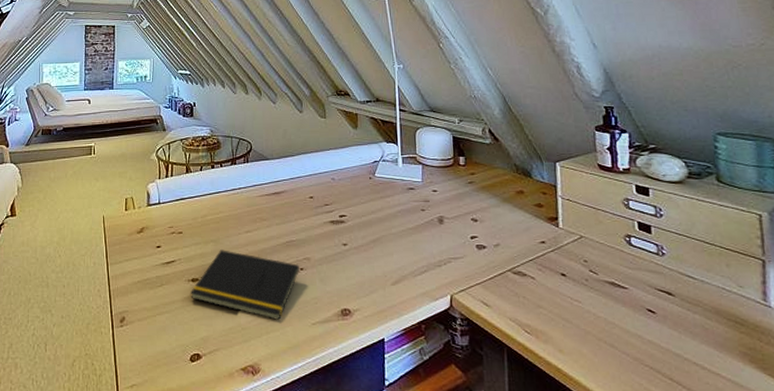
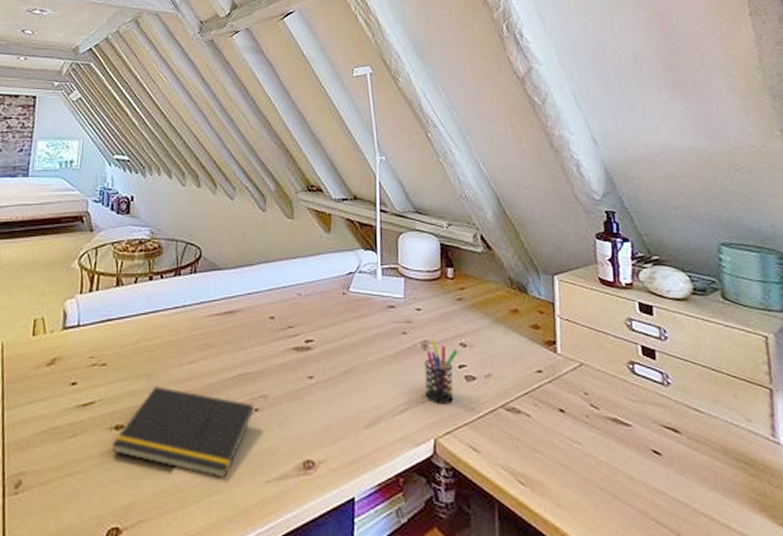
pen holder: none [441,216,470,268] -> present [424,340,458,405]

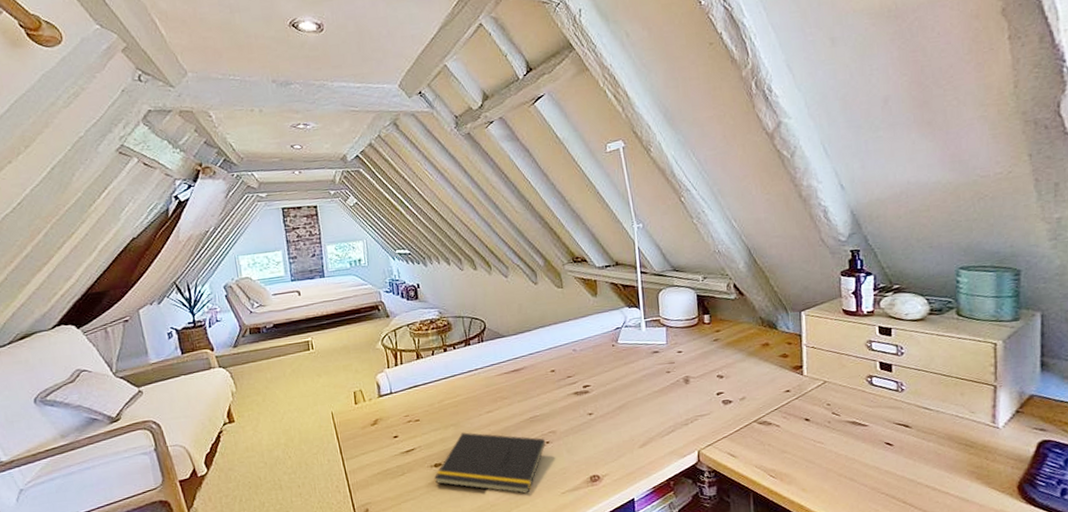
pen holder: present [424,340,458,405] -> none [687,375,716,425]

